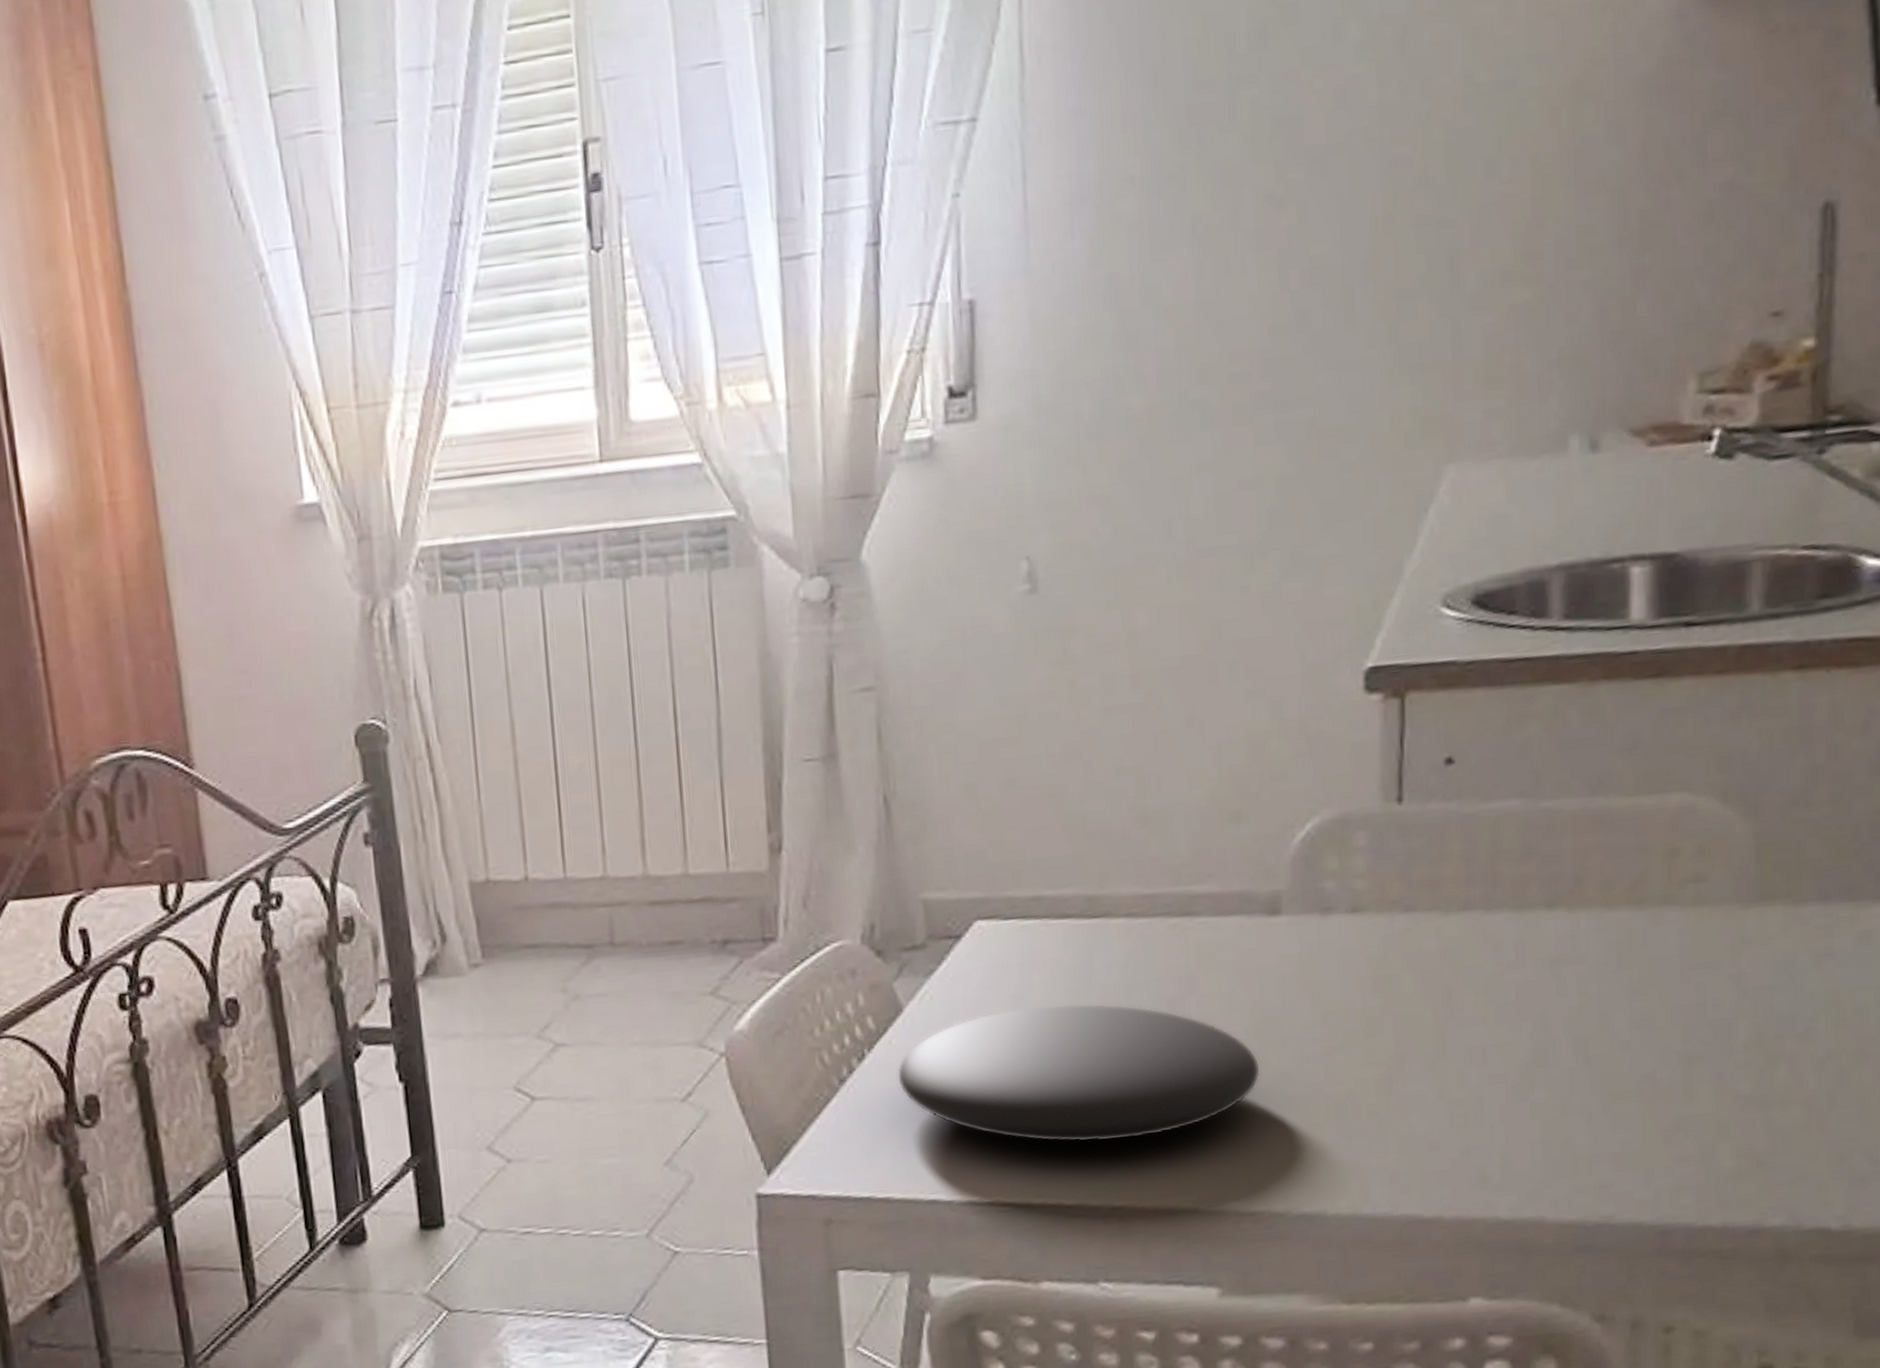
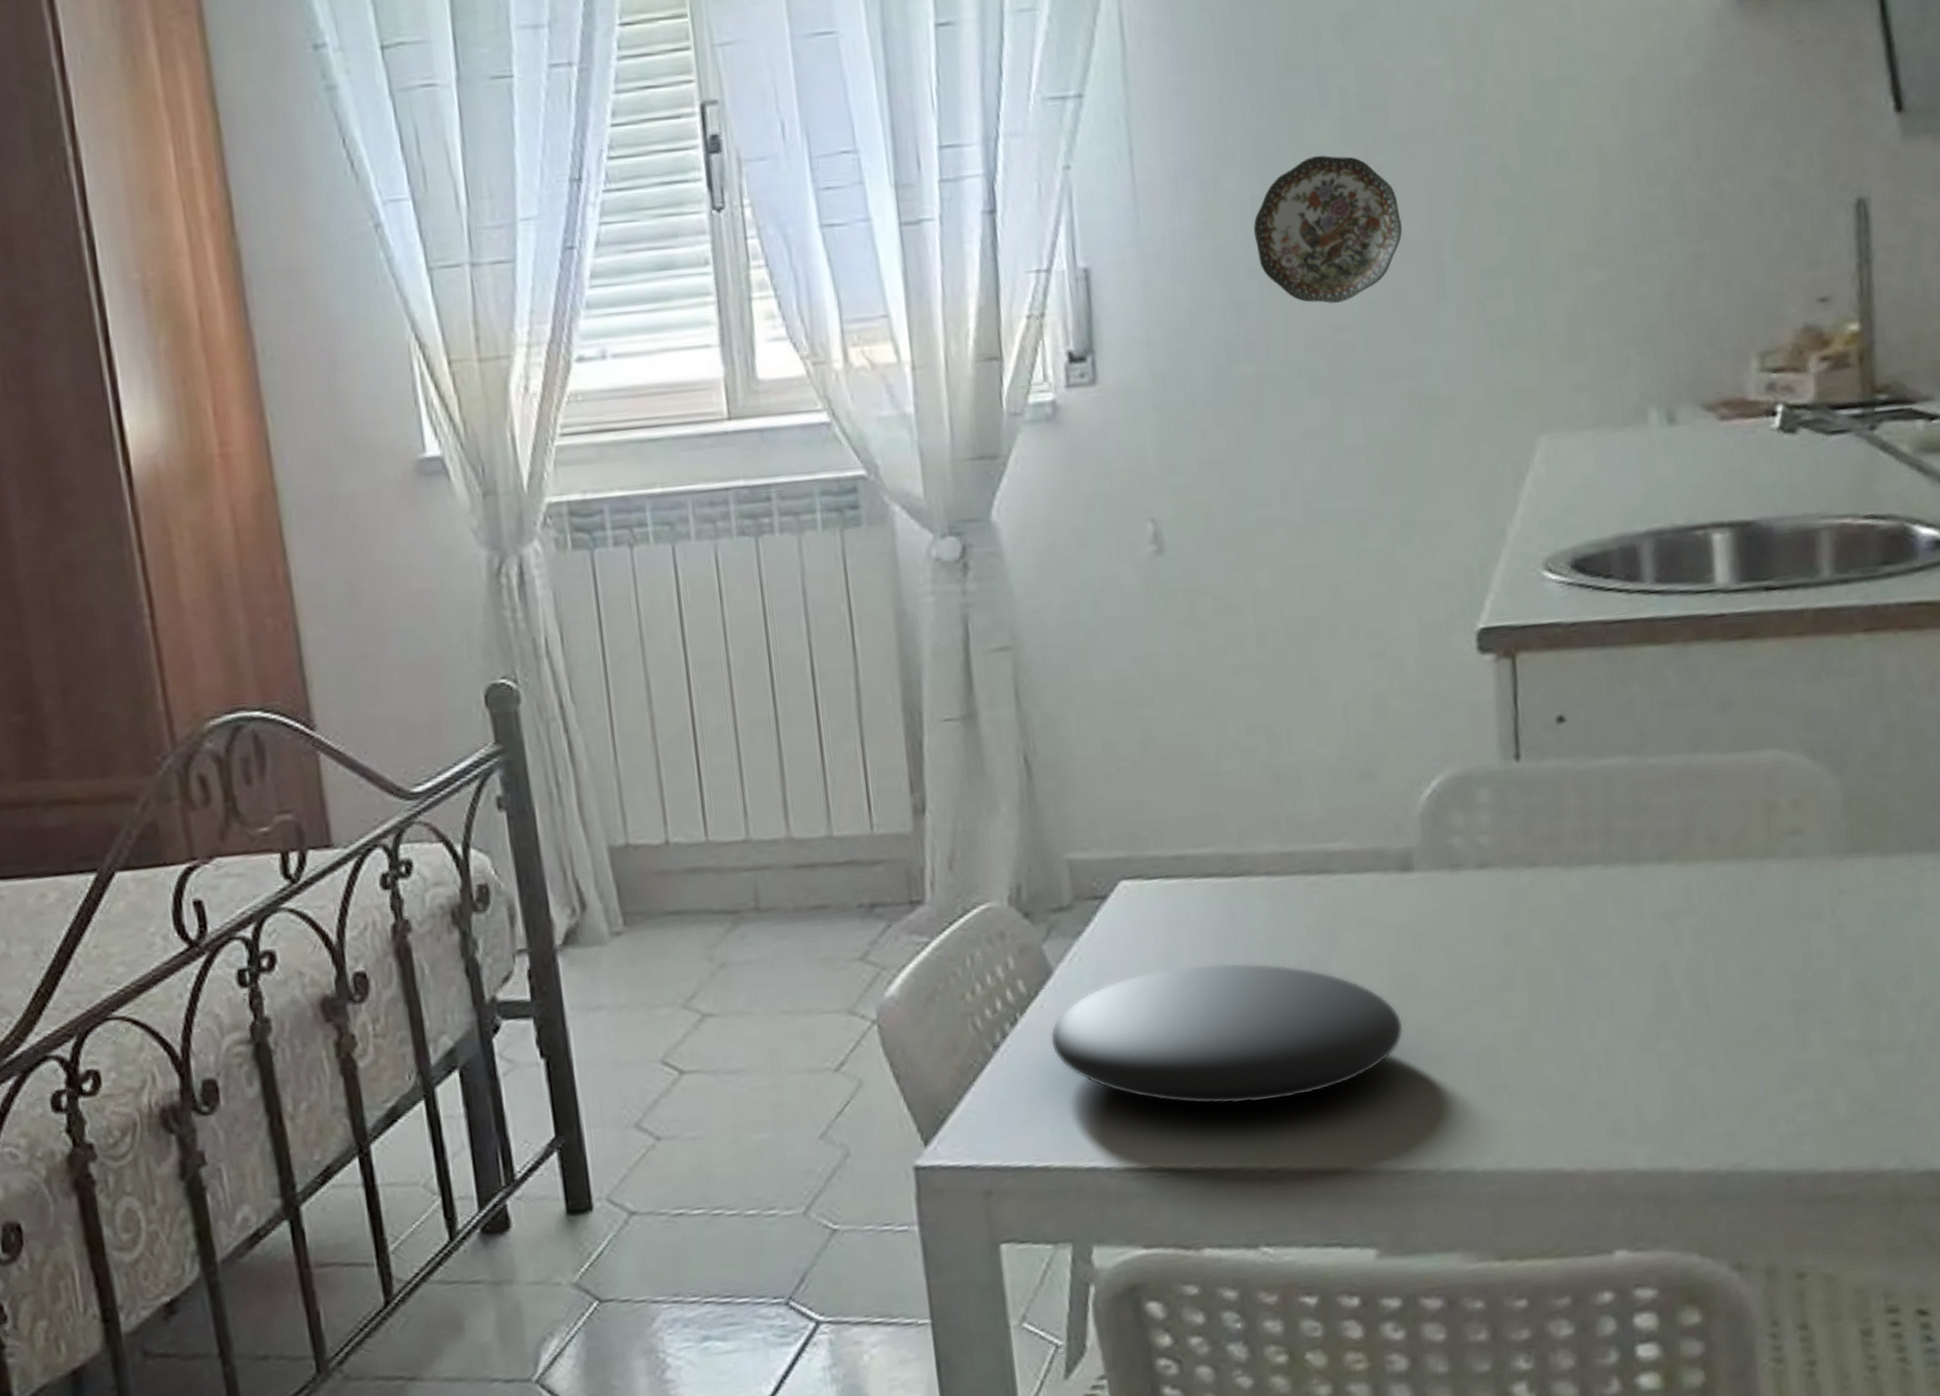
decorative plate: none [1150,174,1311,331] -> present [1253,155,1402,304]

